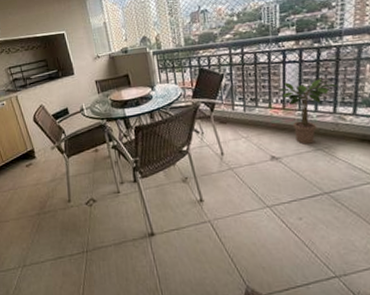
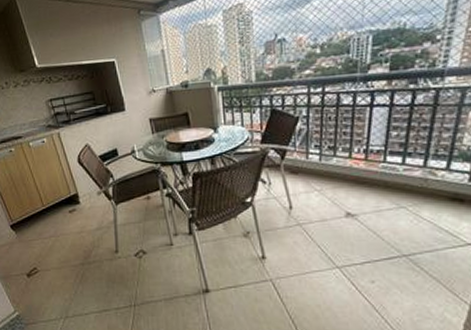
potted plant: present [277,79,339,144] -> none [360,127,433,201]

